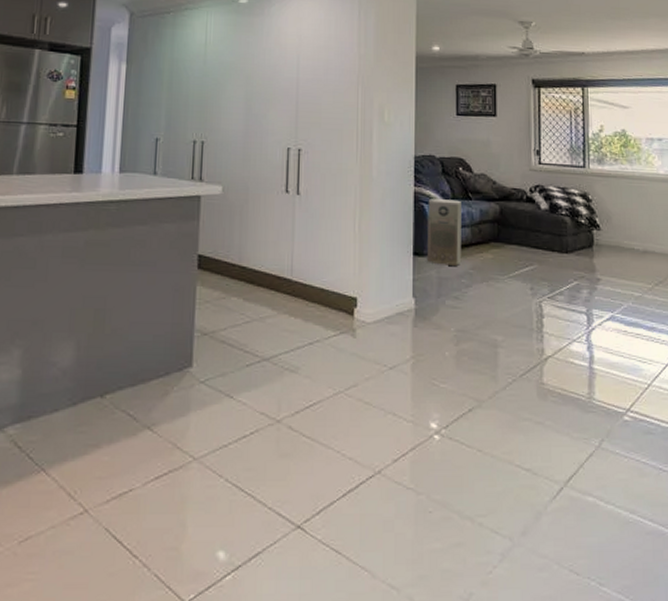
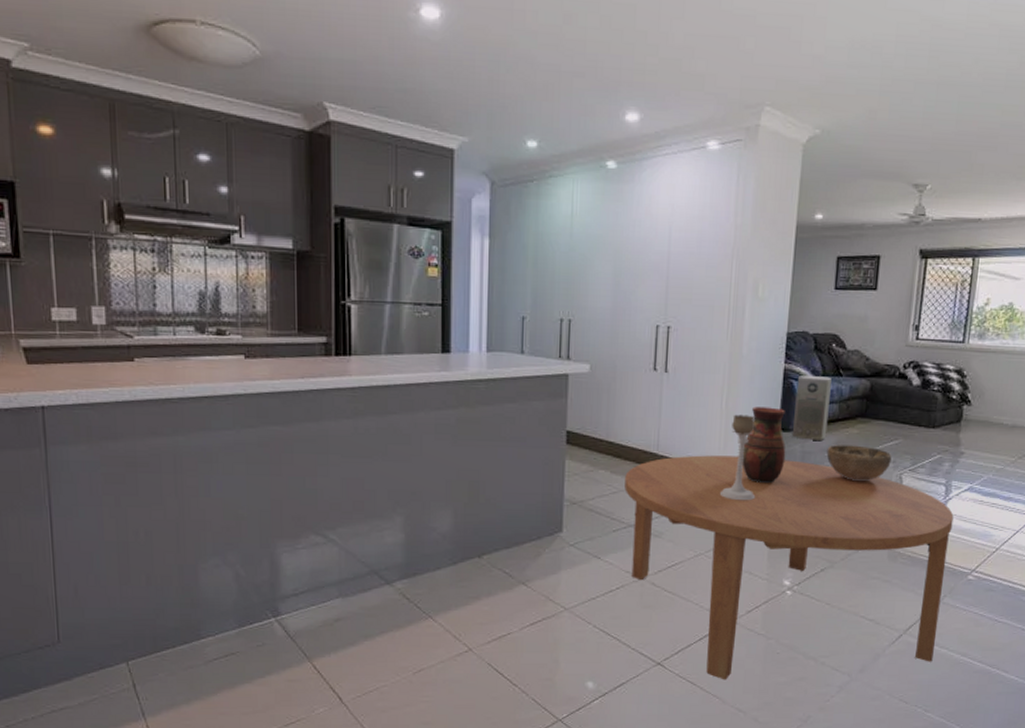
dining table: none [258,281,600,547] -> present [624,455,954,680]
candle holder: none [358,238,394,332] -> present [720,414,756,501]
vase: none [378,230,422,313] -> present [742,407,786,484]
decorative bowl: none [463,270,529,311] -> present [826,445,892,482]

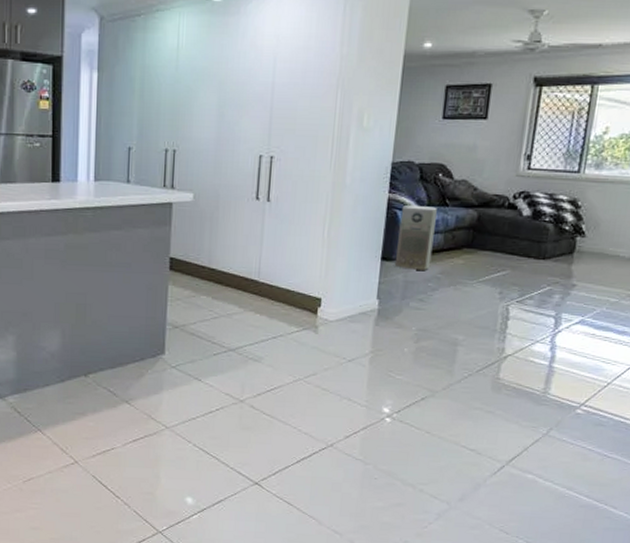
dining table: present [624,455,954,680] -> none [225,283,563,502]
candle holder: present [720,414,756,501] -> none [321,243,357,329]
vase: present [742,407,786,484] -> none [343,236,389,312]
decorative bowl: present [826,445,892,482] -> none [430,275,499,313]

